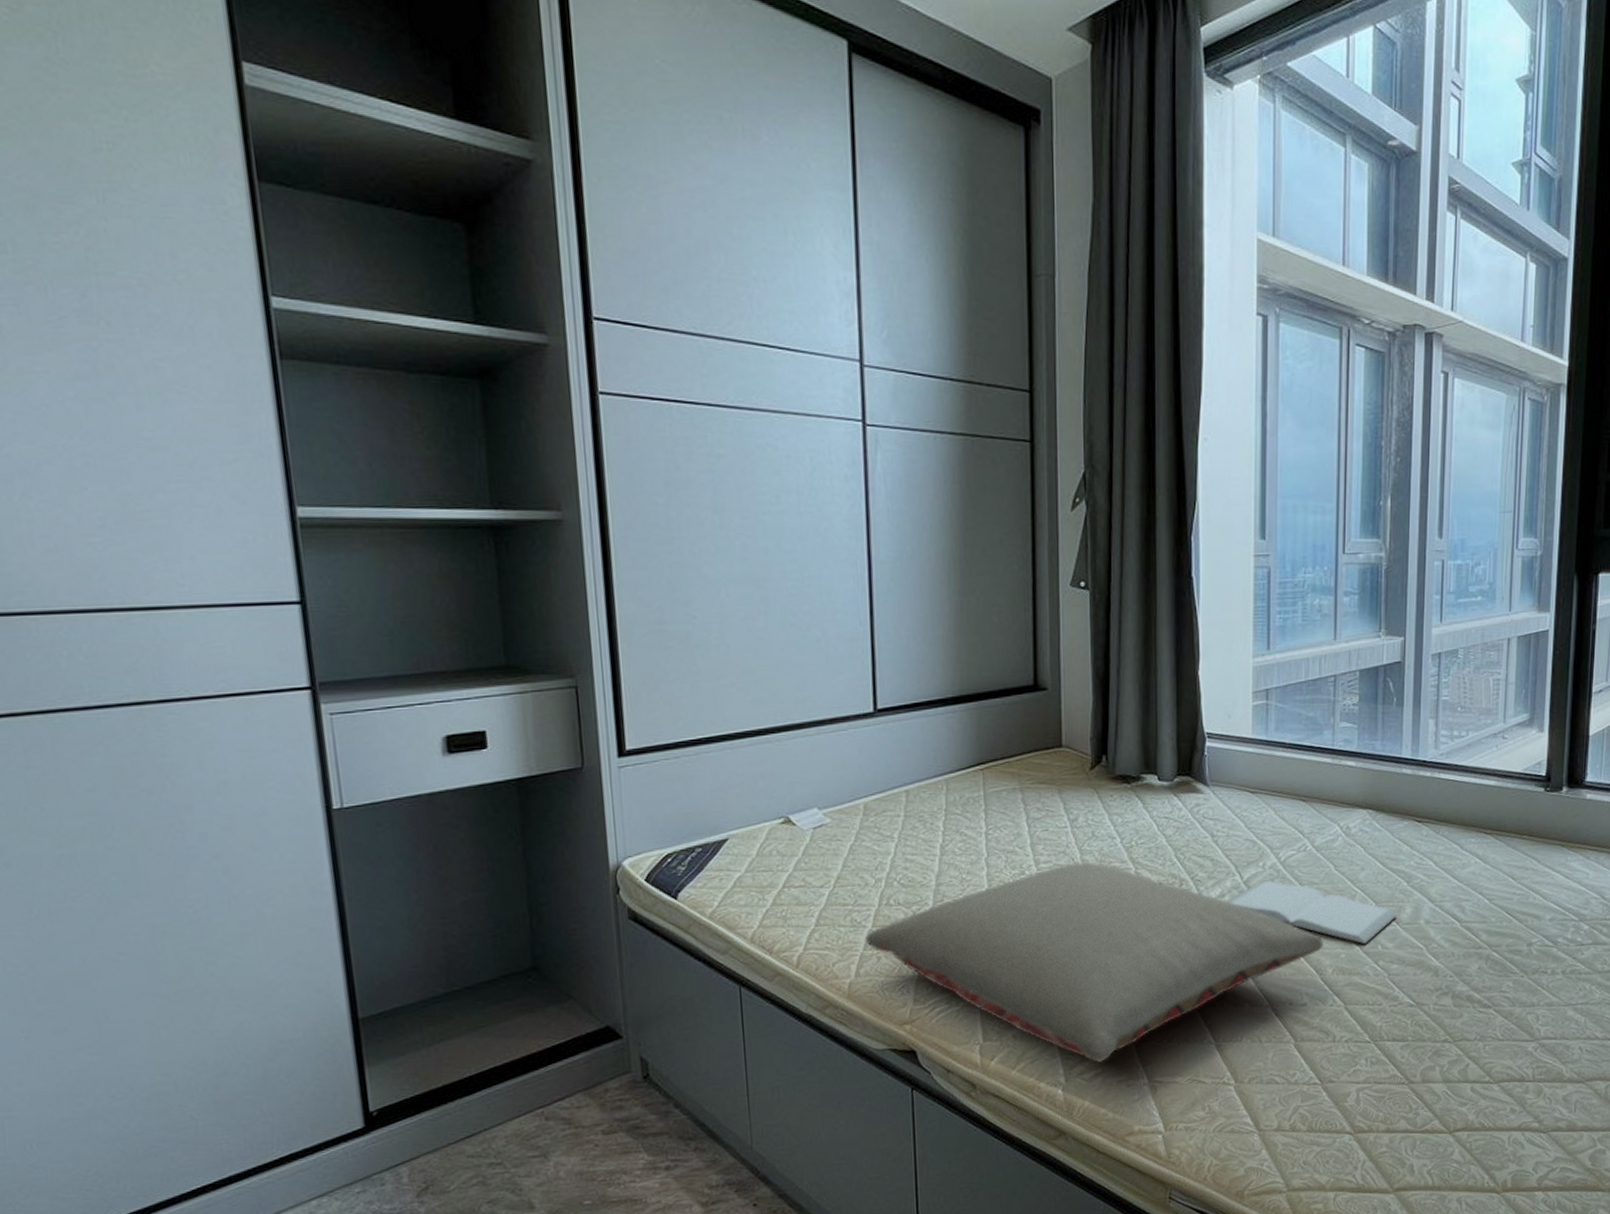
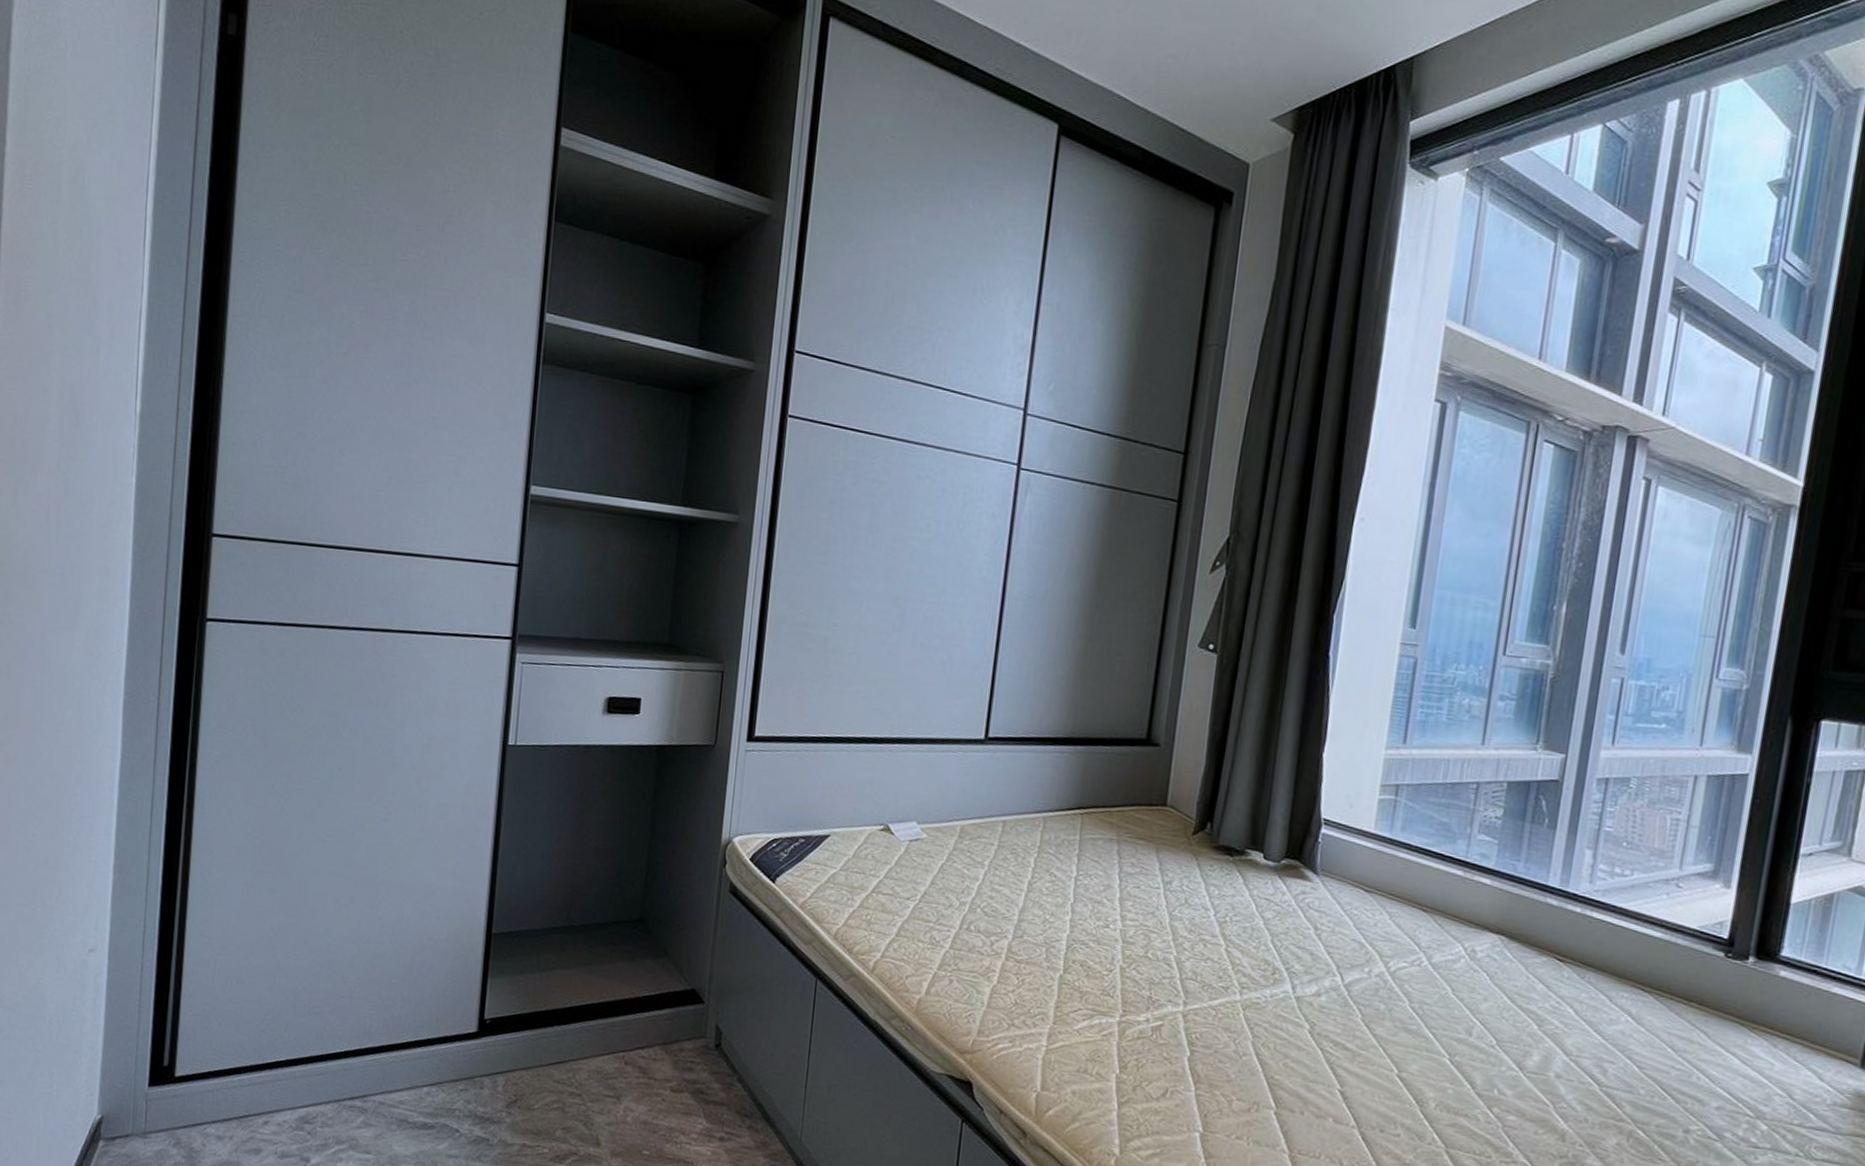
pillow: present [866,862,1323,1064] -> none [941,926,1429,1144]
book: present [1227,880,1397,945] -> none [1322,988,1521,1085]

